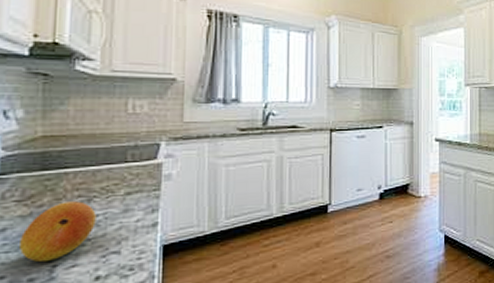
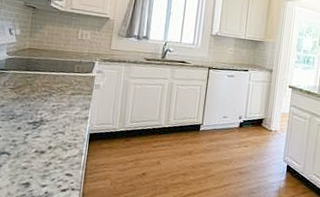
fruit: present [18,201,96,262] -> none [9,93,53,131]

